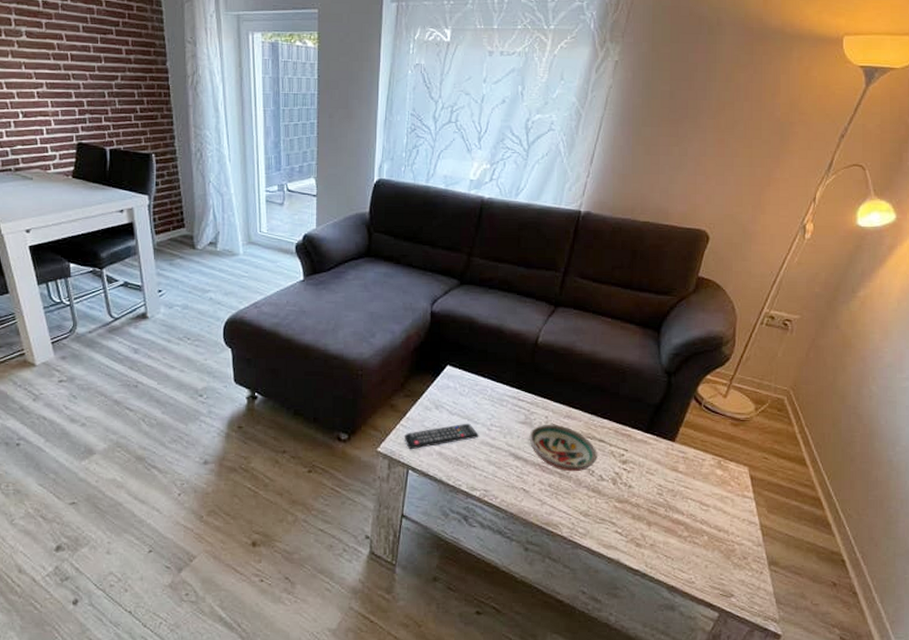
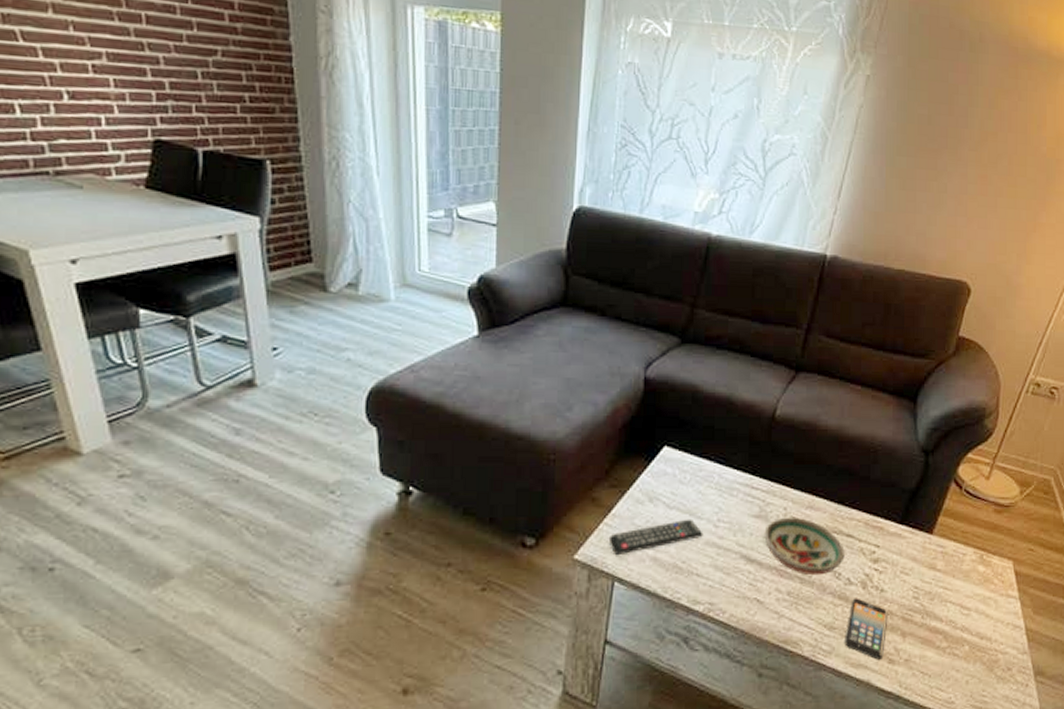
smartphone: none [598,491,636,543] -> present [845,598,888,660]

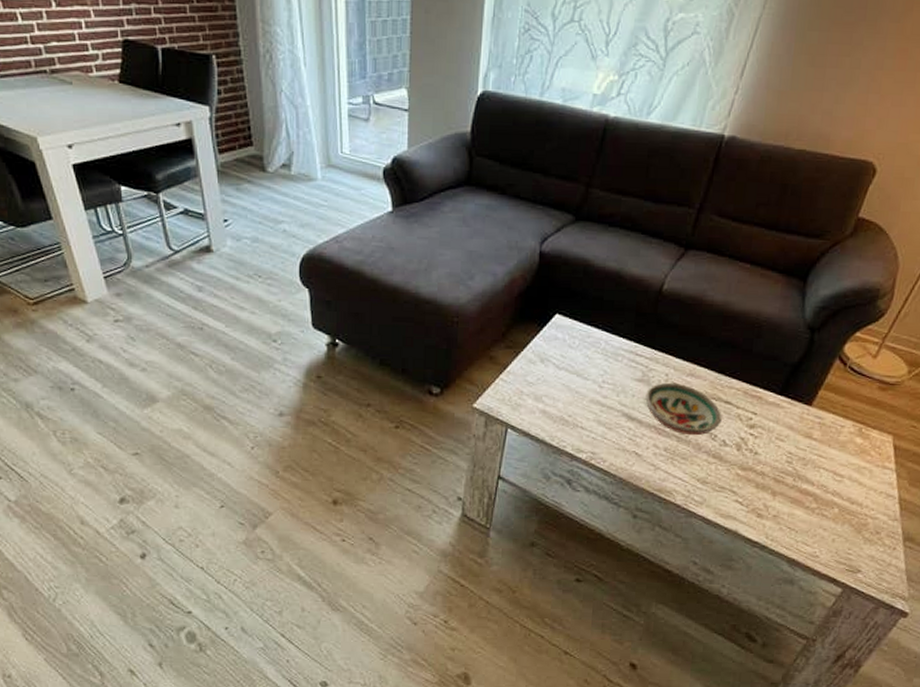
remote control: present [608,519,703,556] -> none [503,379,589,407]
smartphone: present [845,598,888,660] -> none [716,458,761,514]

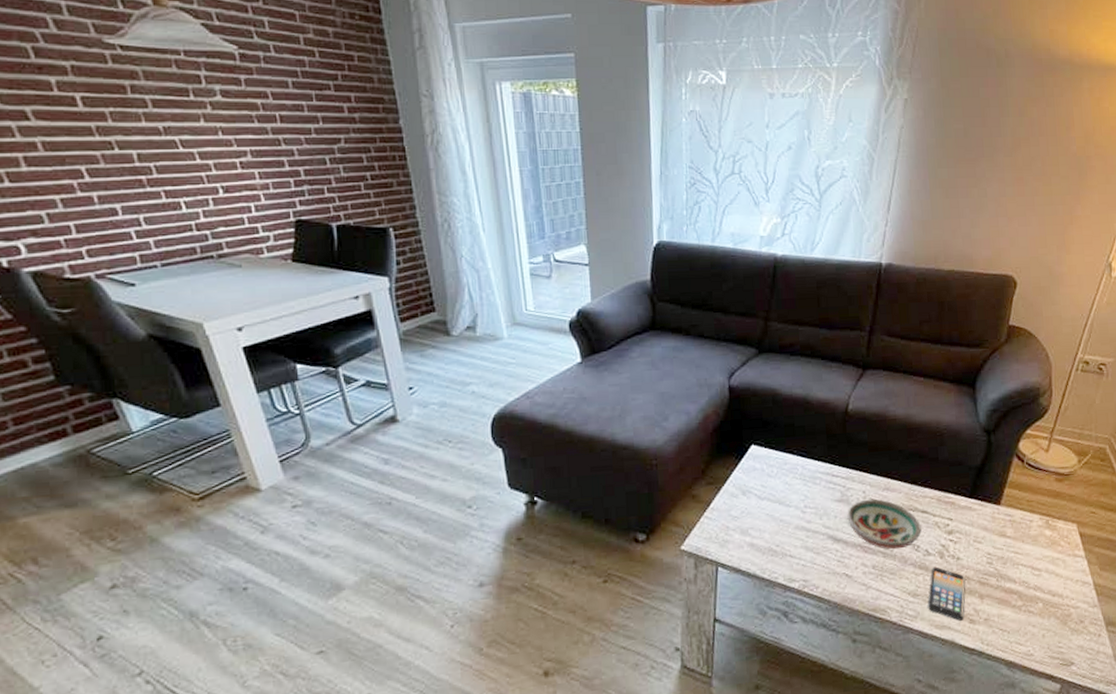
smartphone: none [716,458,761,514] -> present [928,566,966,621]

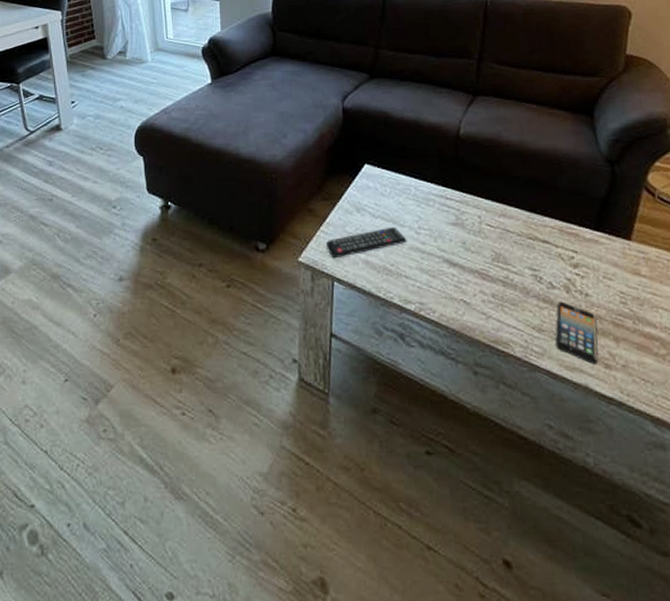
remote control: none [709,507,793,544] -> present [325,226,407,259]
decorative bowl: present [847,498,922,550] -> none [462,224,544,279]

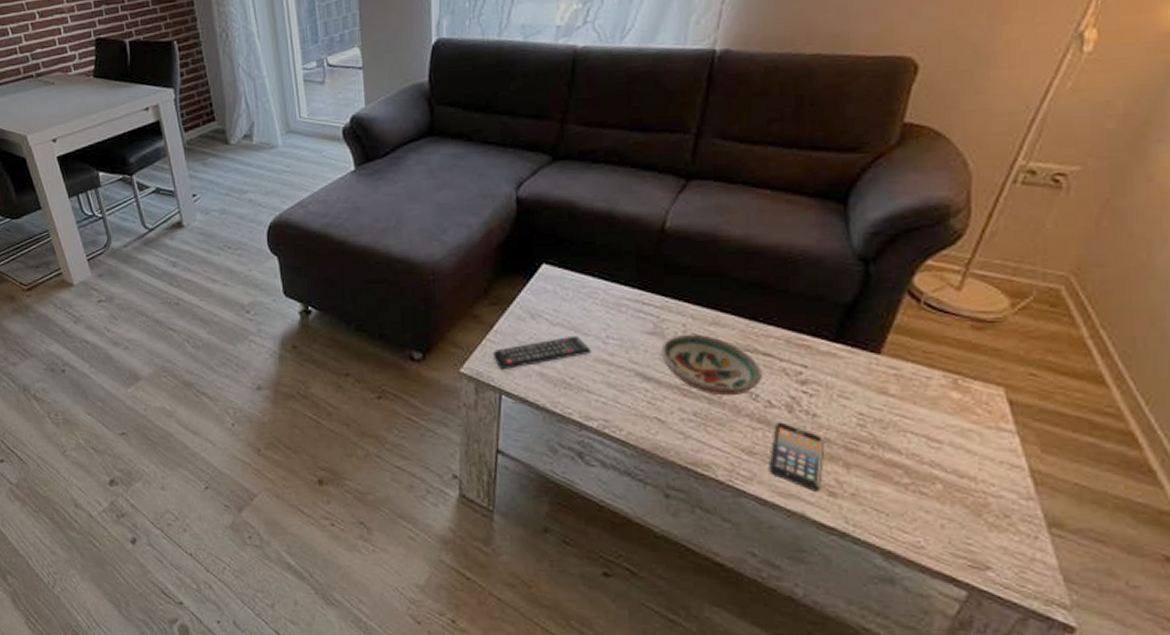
decorative bowl: none [462,224,544,279] -> present [661,333,762,396]

